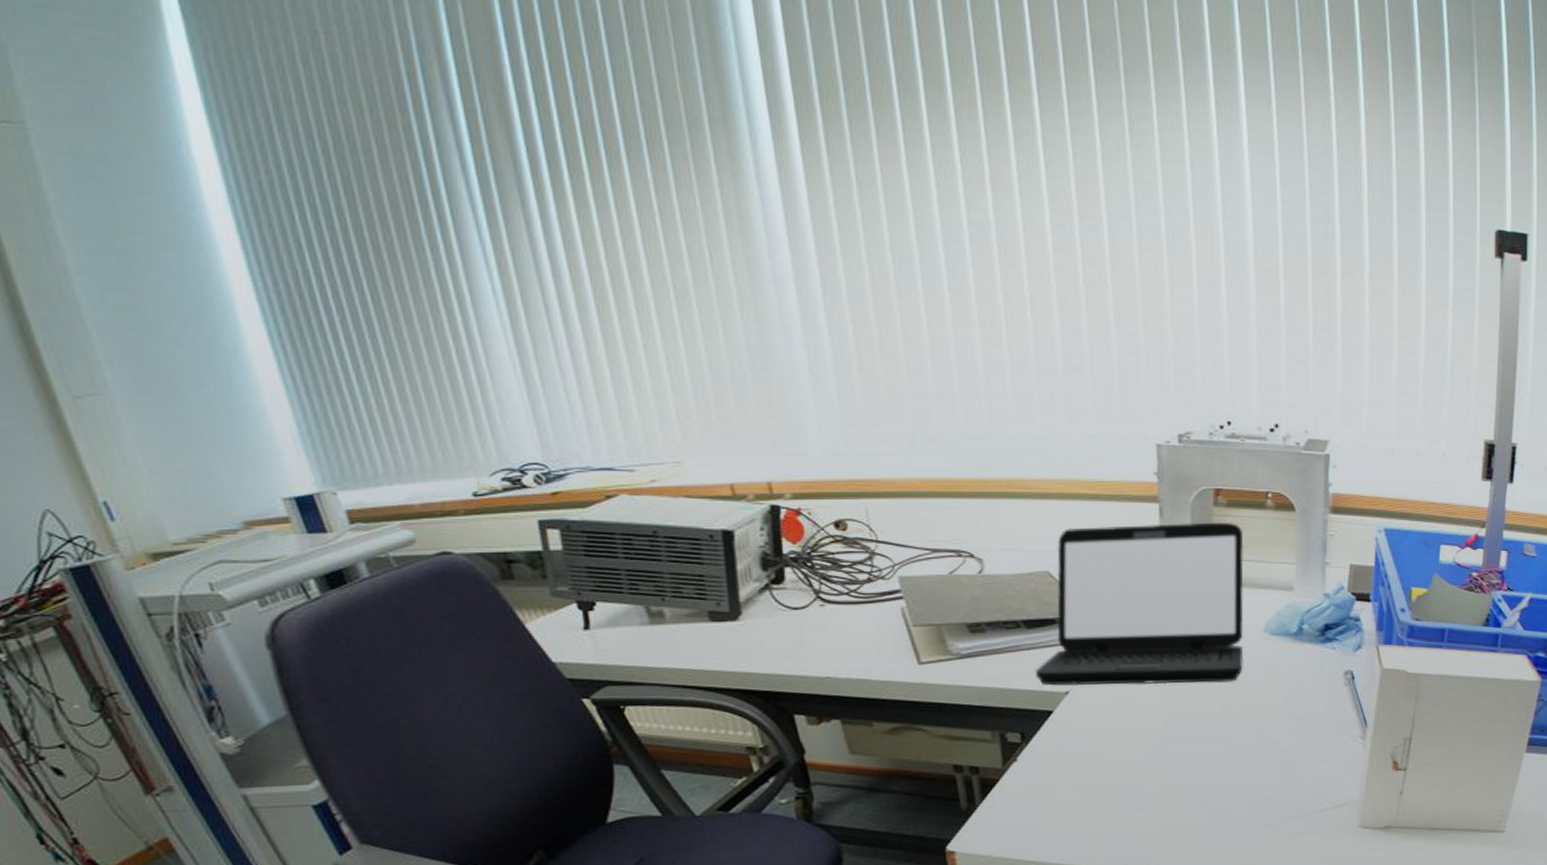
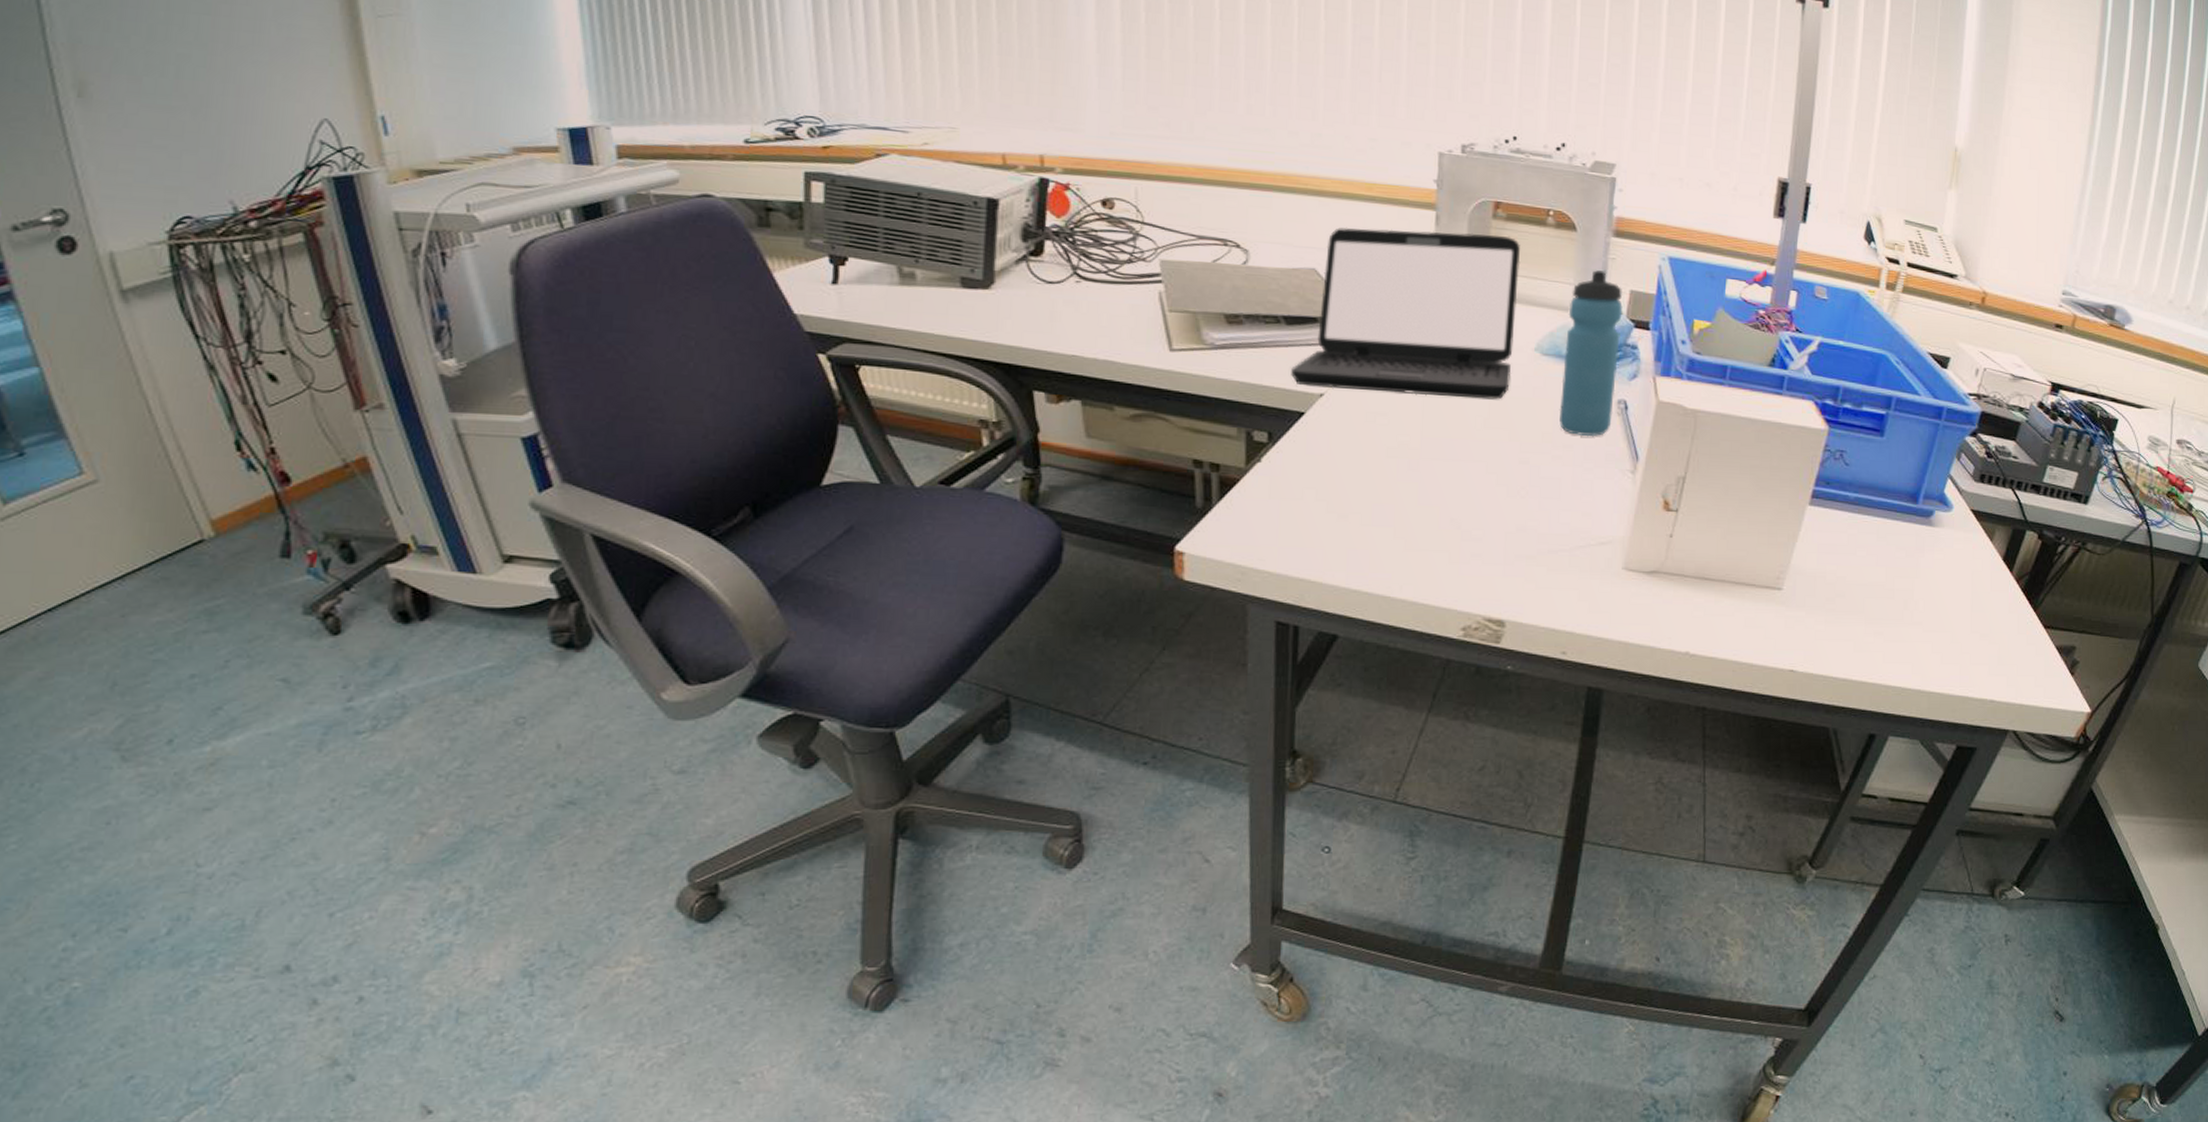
water bottle: none [1290,548,1344,709] -> present [1559,270,1623,437]

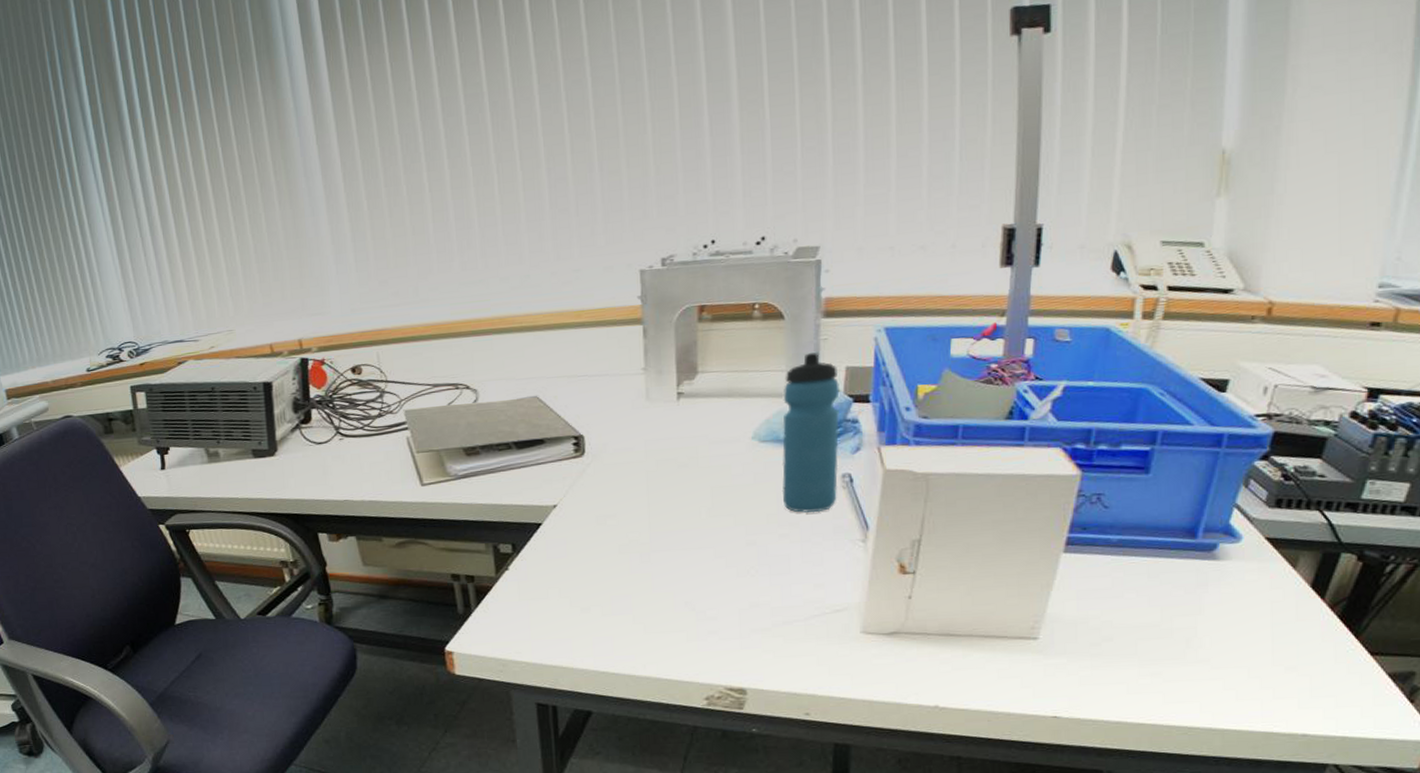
laptop: present [1291,227,1521,400] -> none [526,335,731,501]

